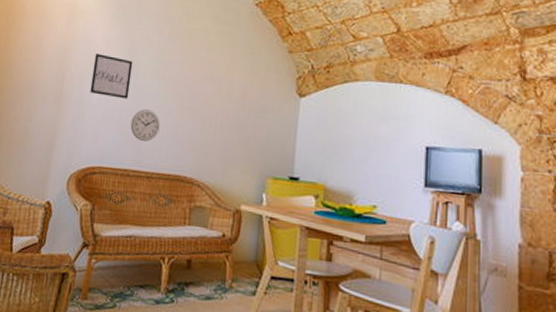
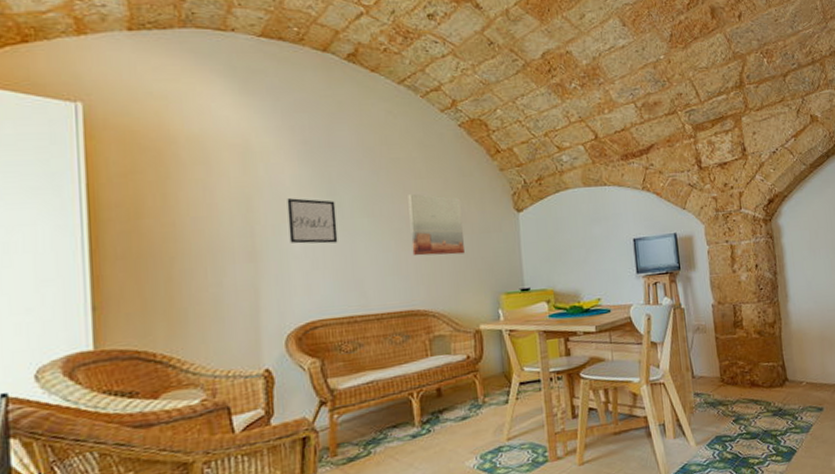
wall clock: present [130,109,160,142] -> none [346,250,381,285]
wall art: none [190,63,246,130] -> present [408,193,464,256]

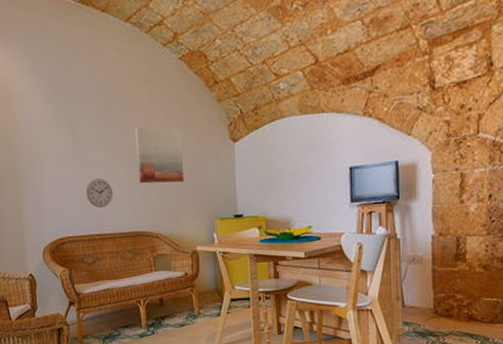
wall art: present [287,198,338,244] -> none [38,134,79,173]
wall clock: none [346,250,381,285] -> present [86,178,113,208]

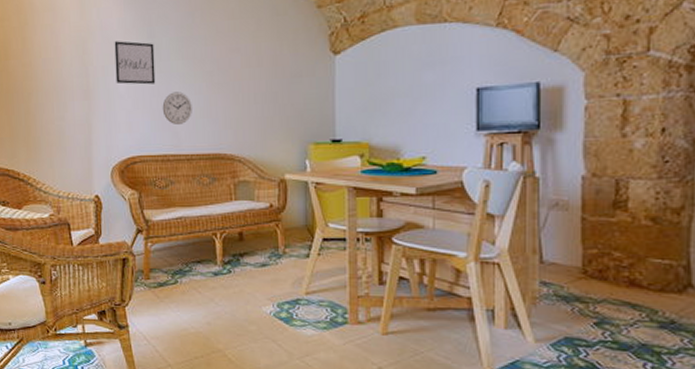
wall art: none [38,134,79,173] -> present [114,41,156,85]
wall art: present [135,126,184,184] -> none [220,35,275,100]

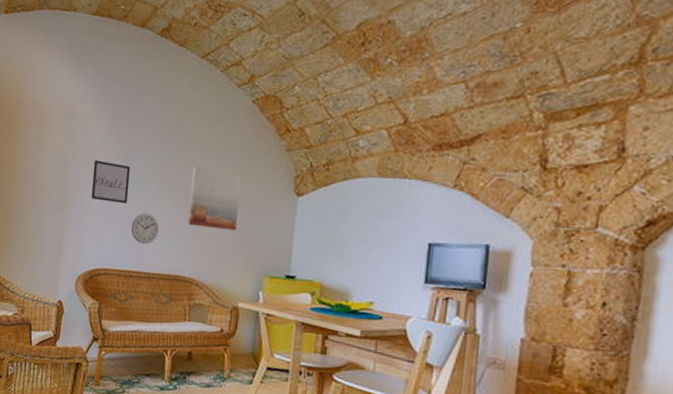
wall art: none [220,35,275,100] -> present [188,166,242,231]

